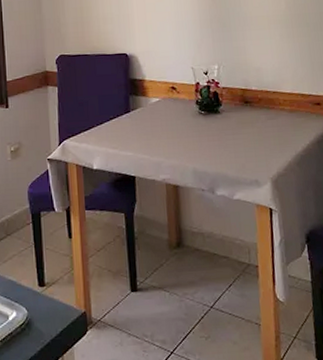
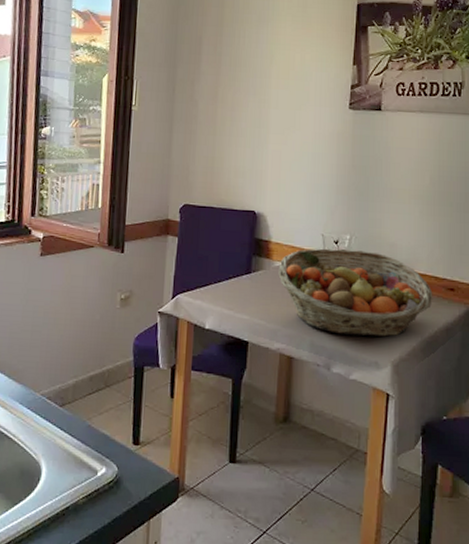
fruit basket: none [155,78,302,159] -> present [278,248,433,337]

